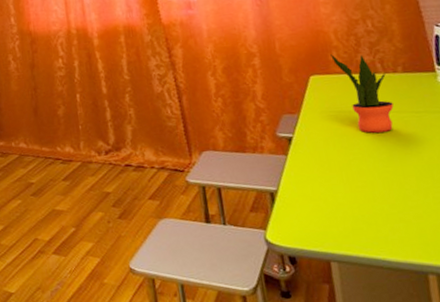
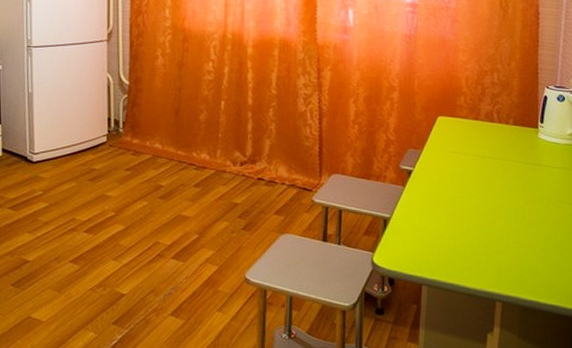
potted plant: present [330,54,394,133] -> none [459,99,500,175]

